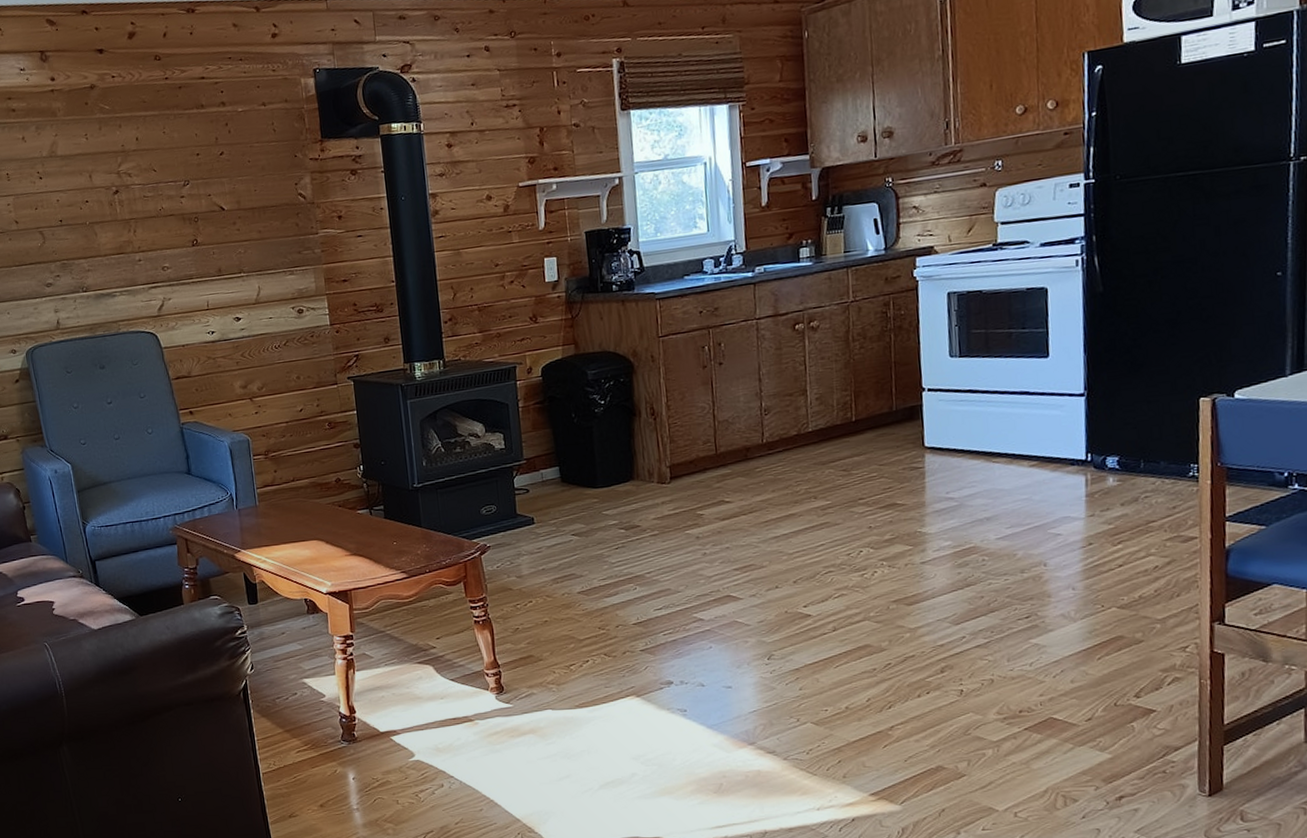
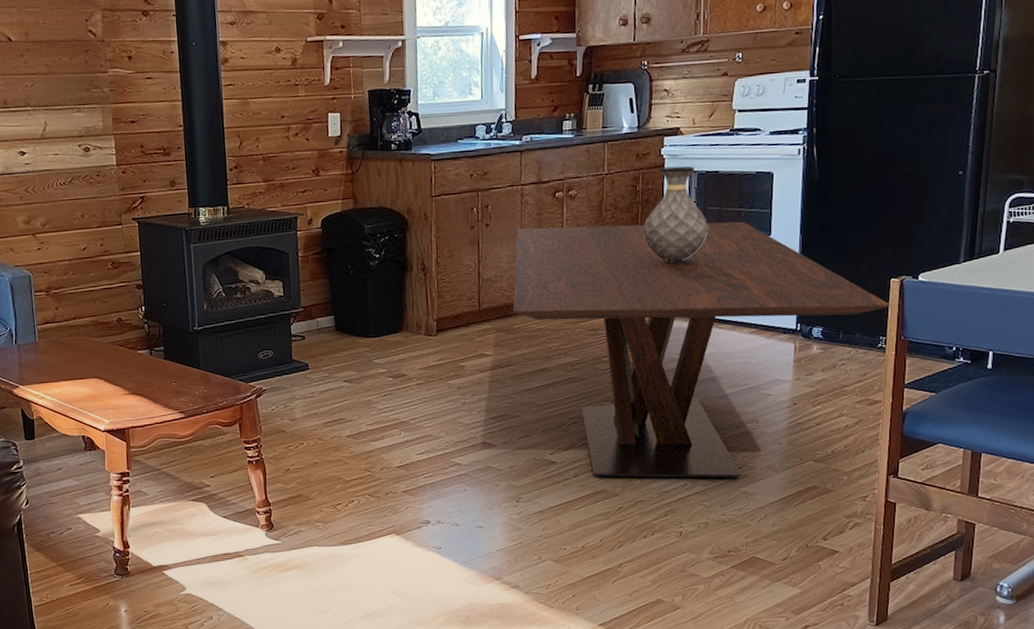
dining table: none [753,343,1202,631] -> present [513,221,891,478]
vase: none [897,287,975,393] -> present [643,166,709,262]

